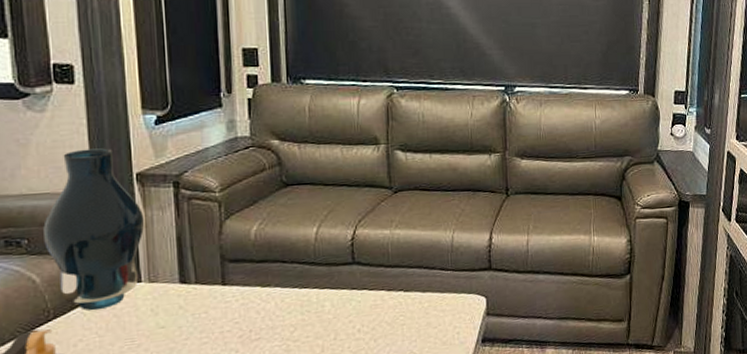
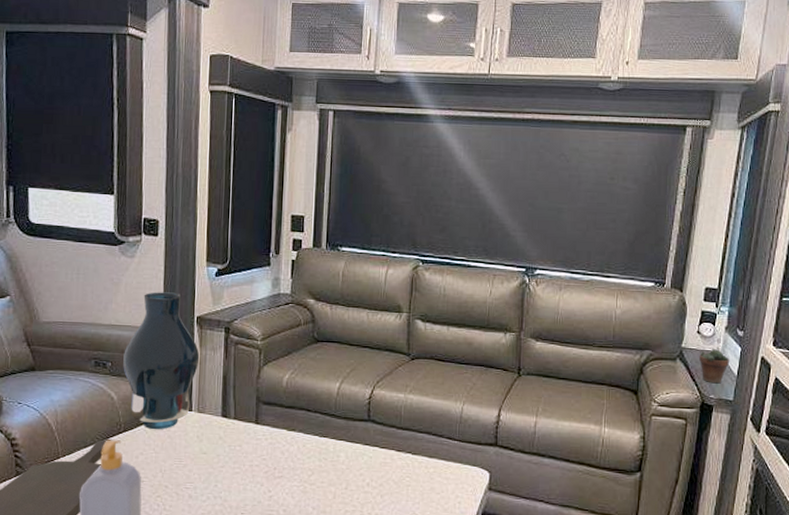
succulent plant: none [674,138,701,181] -> present [699,338,730,384]

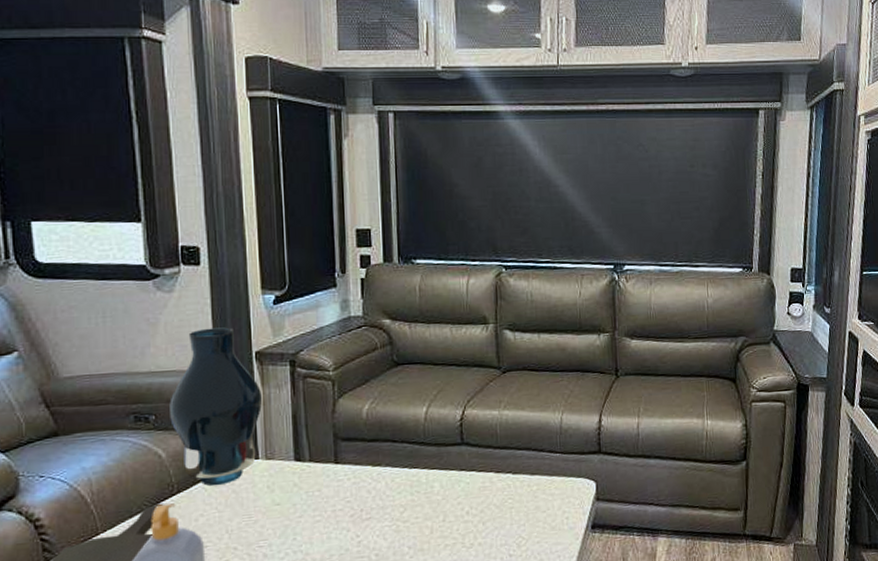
succulent plant: present [699,338,730,384] -> none [791,317,821,363]

